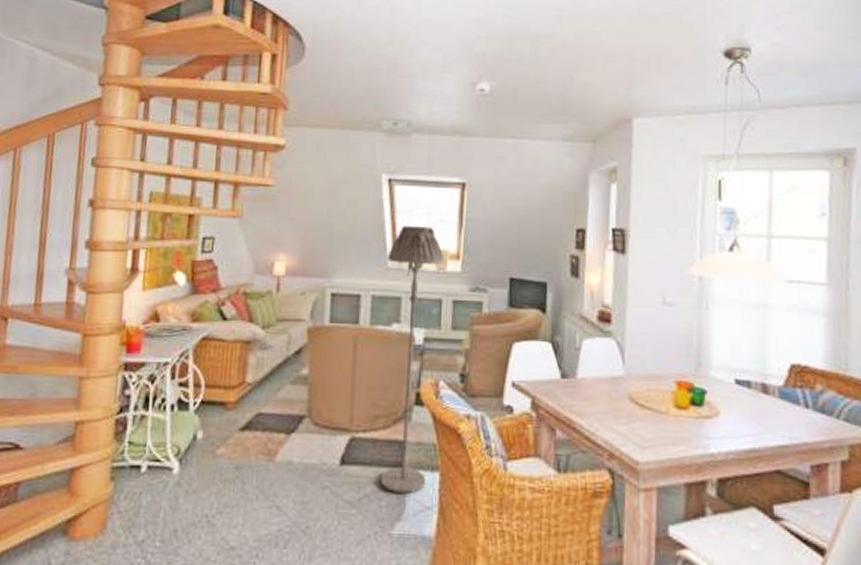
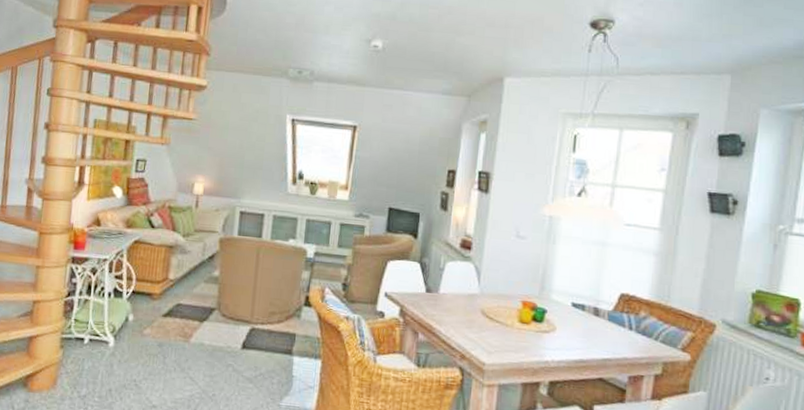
floor lamp: present [380,225,444,494] -> none [273,158,335,375]

